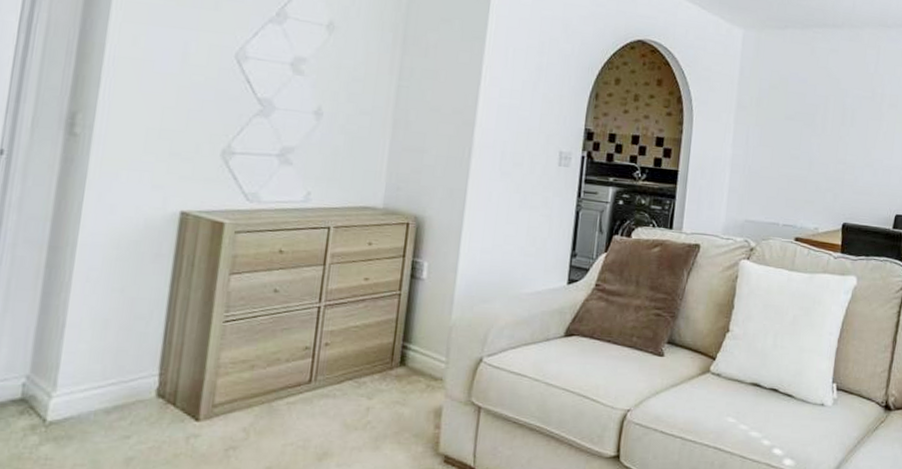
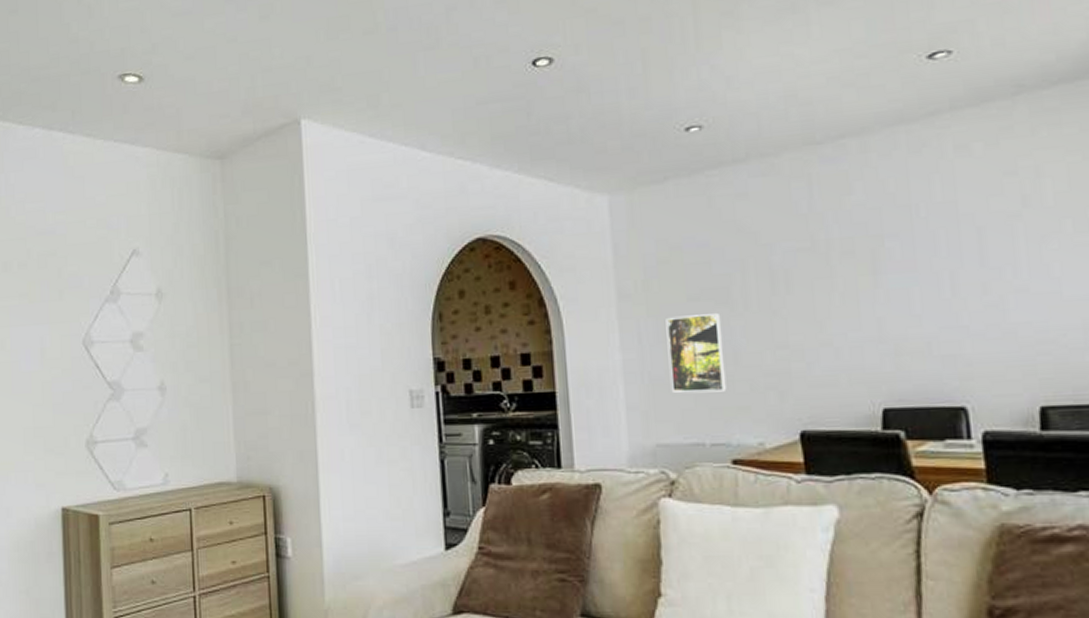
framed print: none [763,129,805,188] -> present [666,313,727,393]

